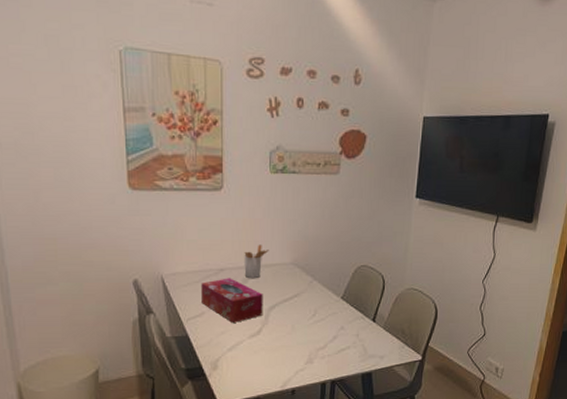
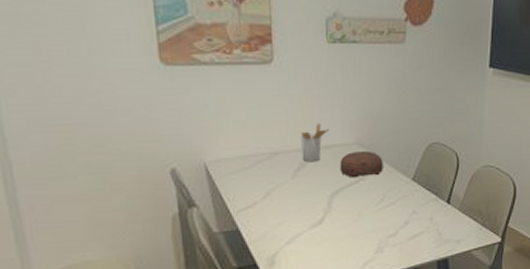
tissue box: present [201,278,263,323] -> none [252,162,325,212]
decorative bowl: none [277,270,316,295] -> present [339,150,383,178]

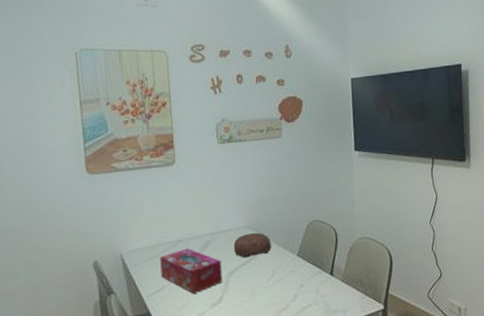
tissue box: none [252,162,325,212] -> present [160,248,223,294]
utensil holder: present [301,123,329,163] -> none [199,211,223,247]

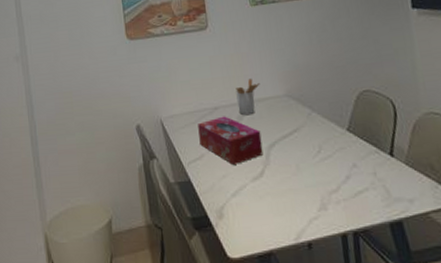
utensil holder: none [199,211,223,247] -> present [235,78,260,116]
decorative bowl: present [233,232,272,258] -> none [272,102,316,130]

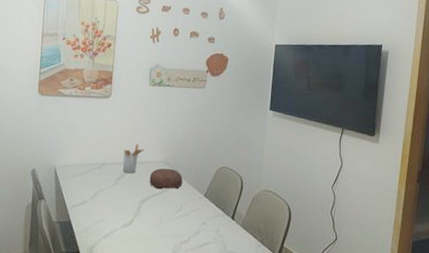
tissue box: present [198,116,263,165] -> none [85,171,137,212]
decorative bowl: none [272,102,316,130] -> present [149,168,183,190]

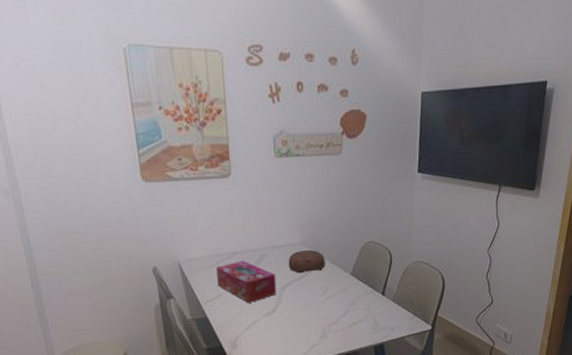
tissue box: none [85,171,137,212] -> present [216,260,277,303]
utensil holder: present [122,144,144,174] -> none [255,227,279,261]

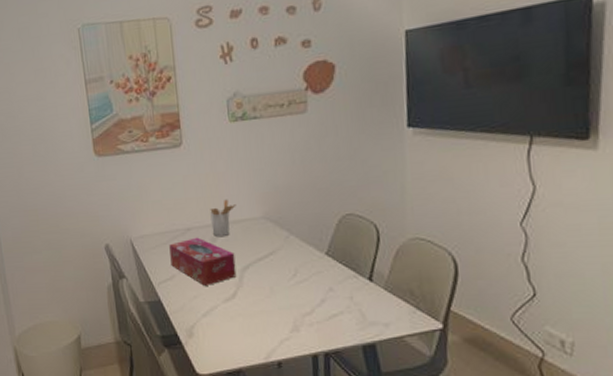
utensil holder: none [255,227,279,261] -> present [210,199,236,237]
decorative bowl: present [288,249,325,274] -> none [248,224,294,253]

